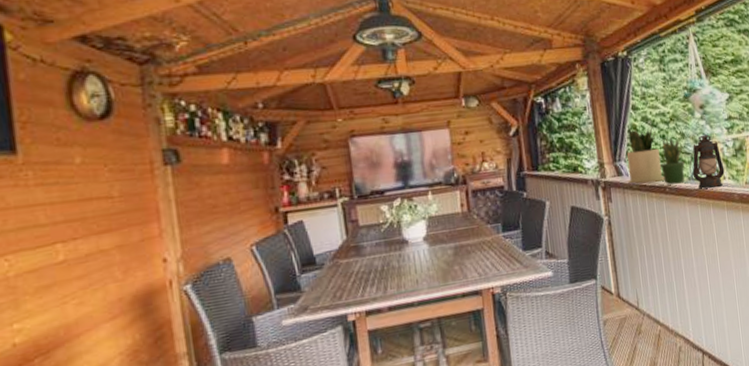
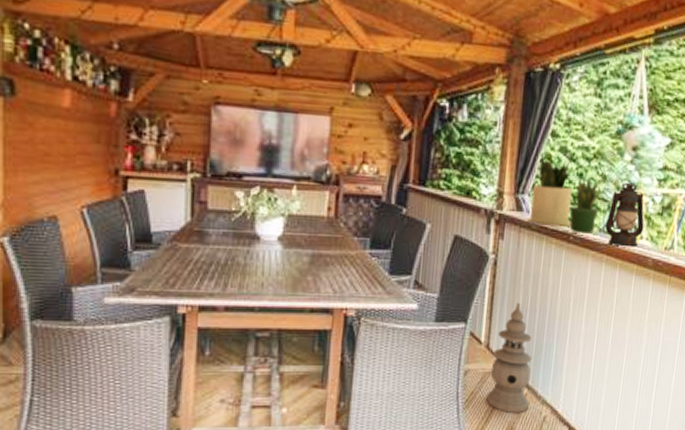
lantern: none [625,252,665,351] -> present [486,302,532,414]

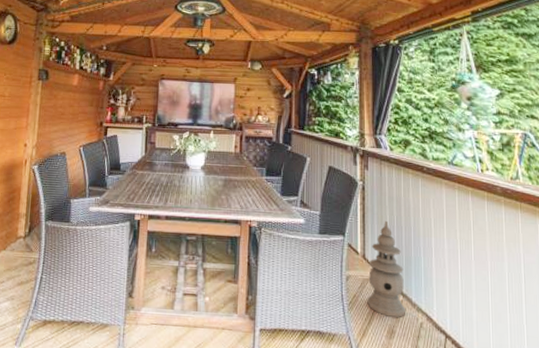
planter: present [526,157,575,228] -> none [385,107,423,161]
planter: present [568,176,603,235] -> none [419,120,446,167]
lantern: present [601,182,644,248] -> none [449,124,488,178]

